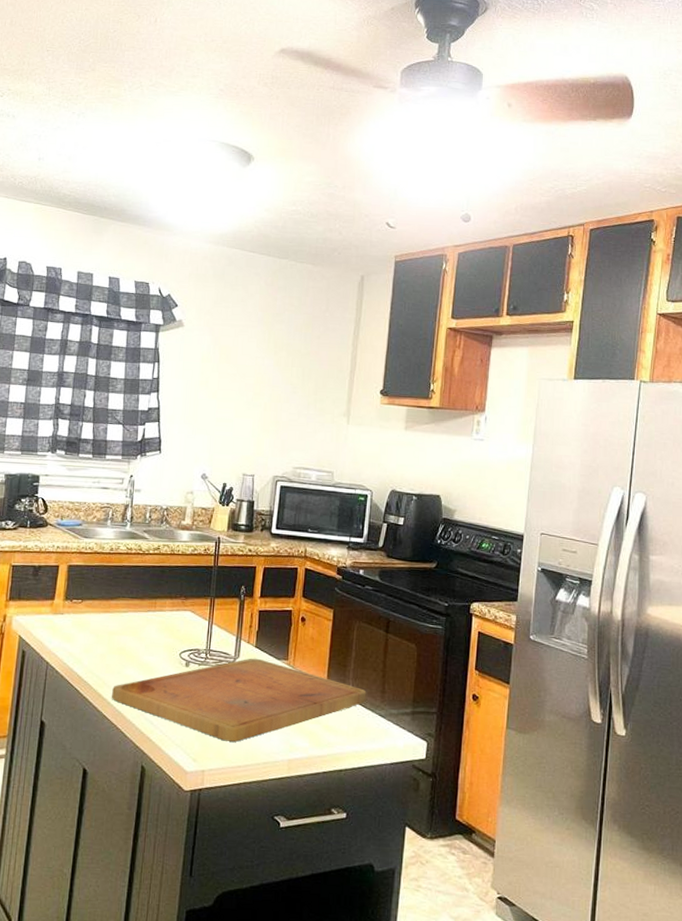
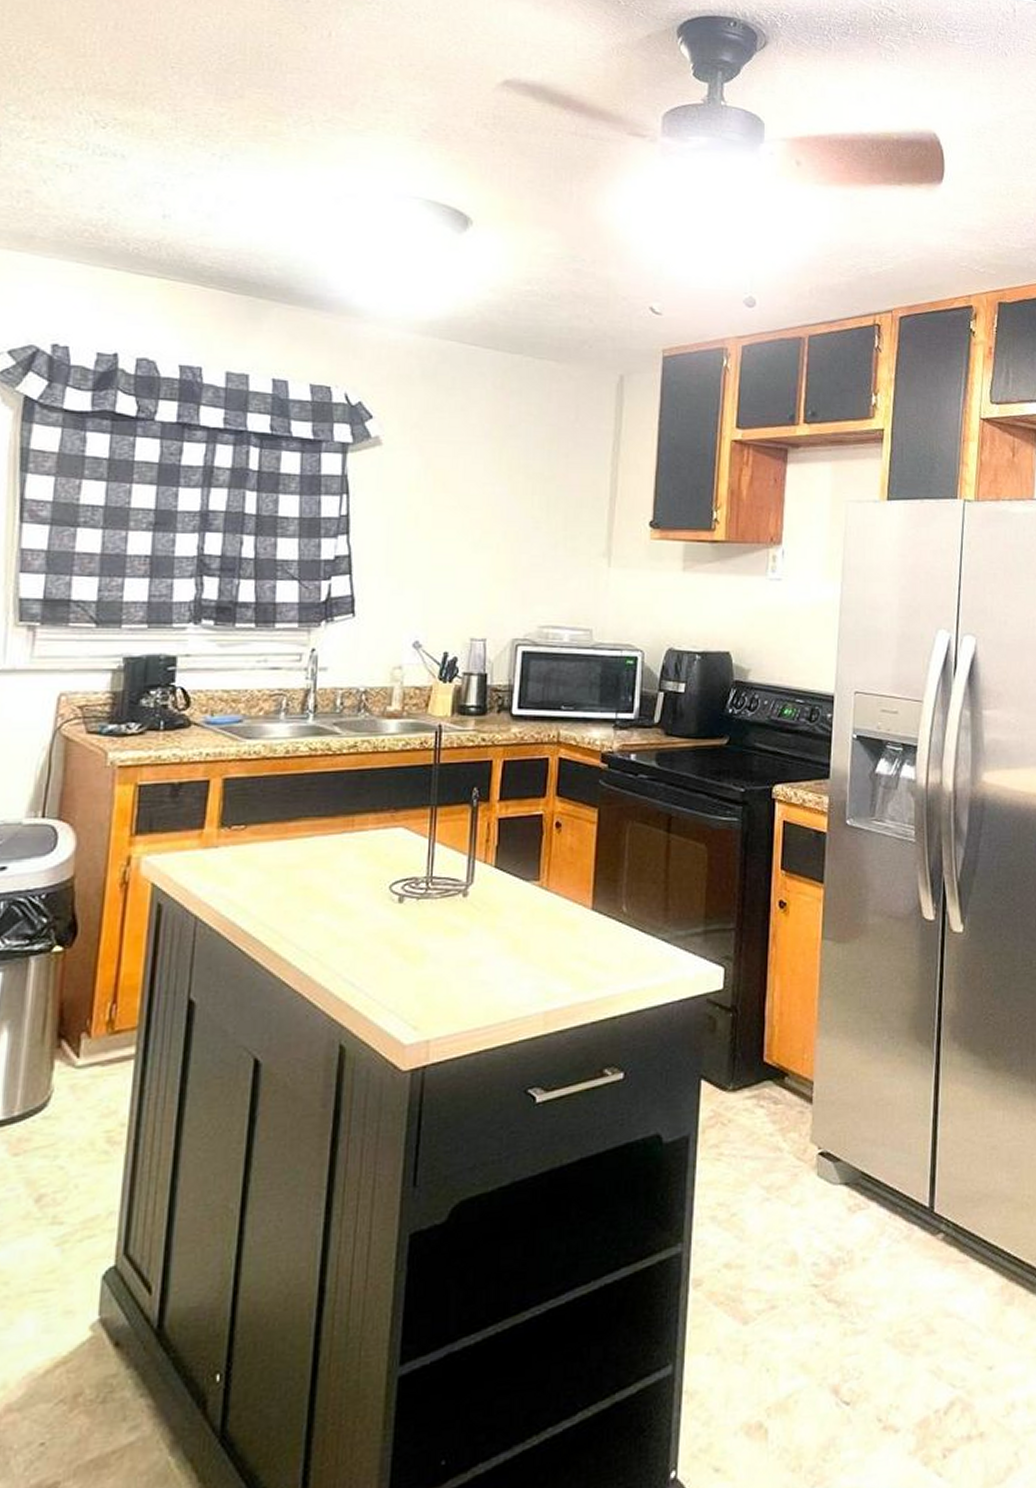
cutting board: present [112,658,367,742] -> none [293,882,645,998]

